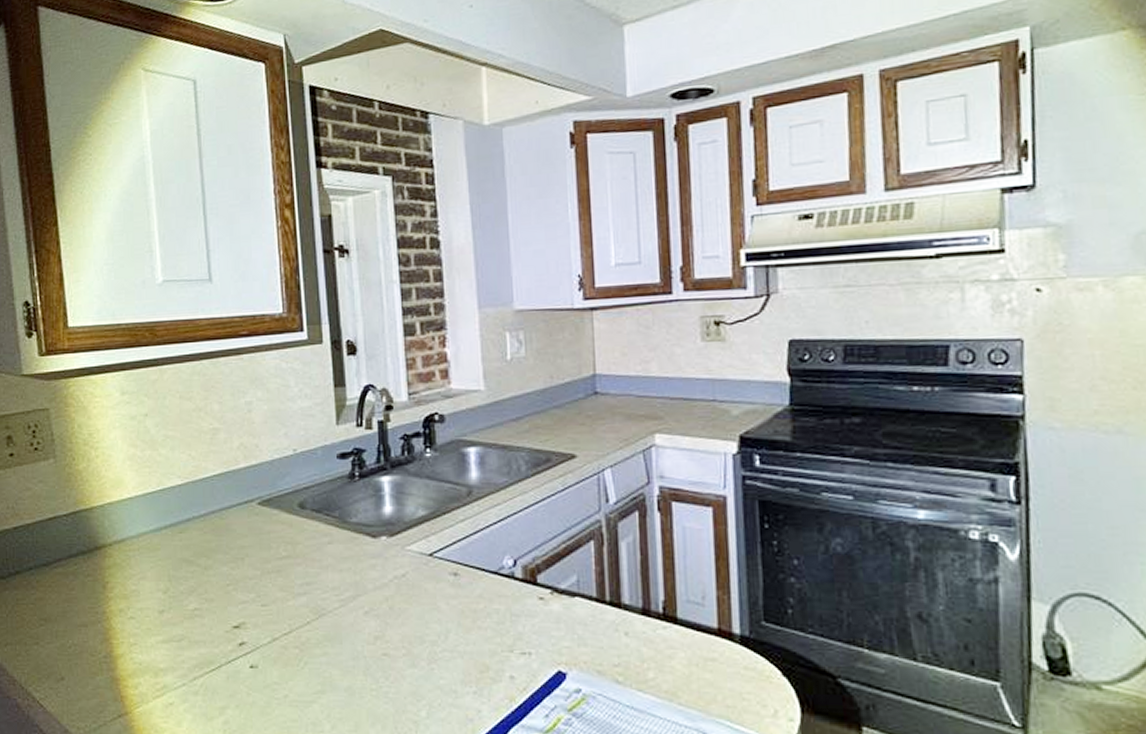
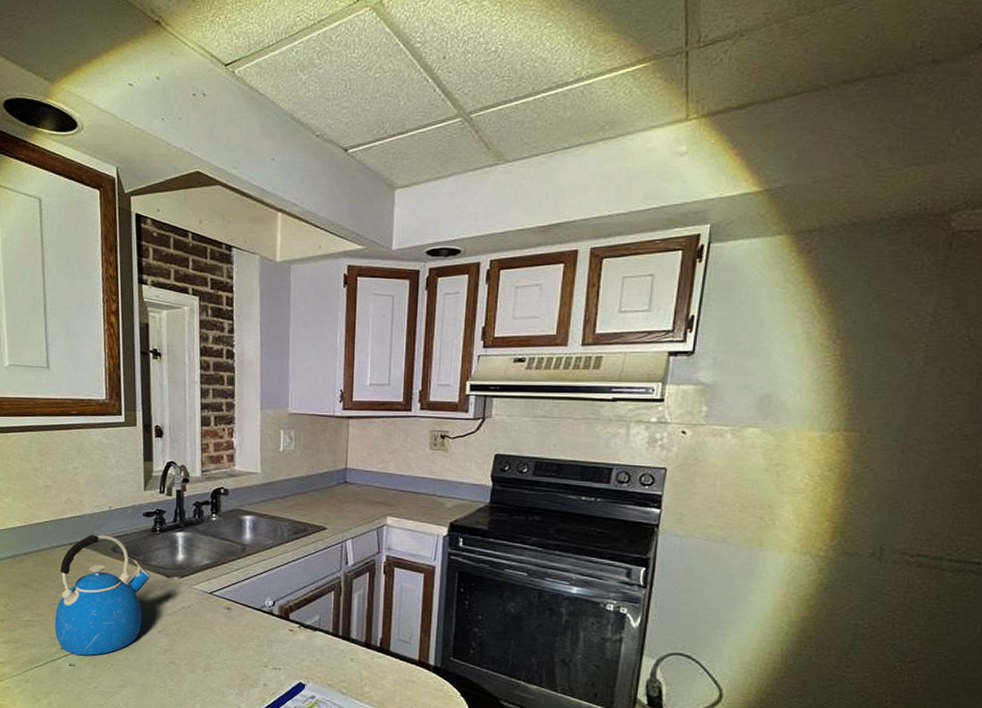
kettle: none [229,487,351,653] -> present [54,534,151,656]

